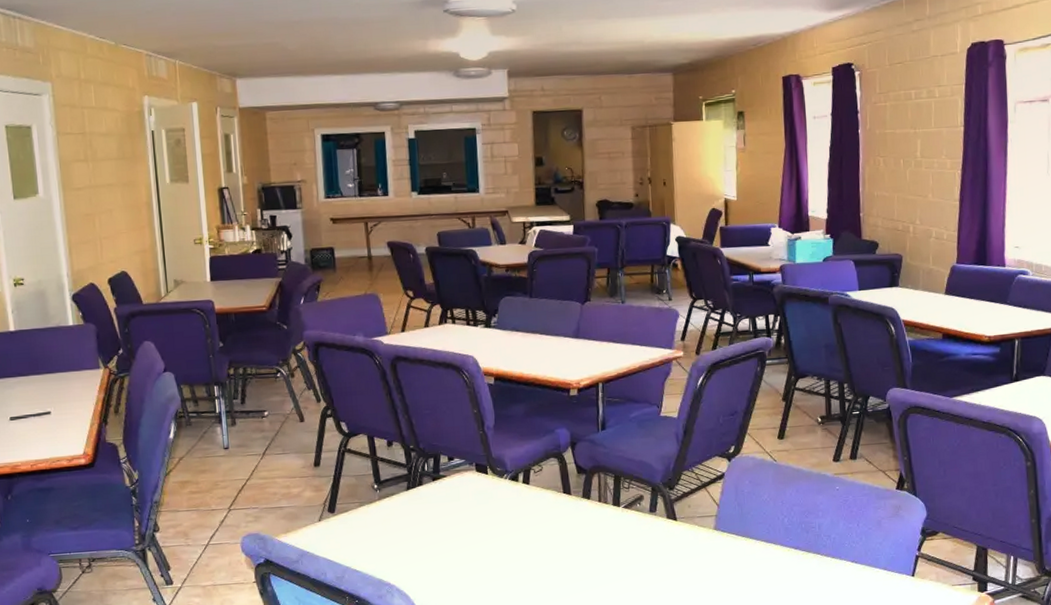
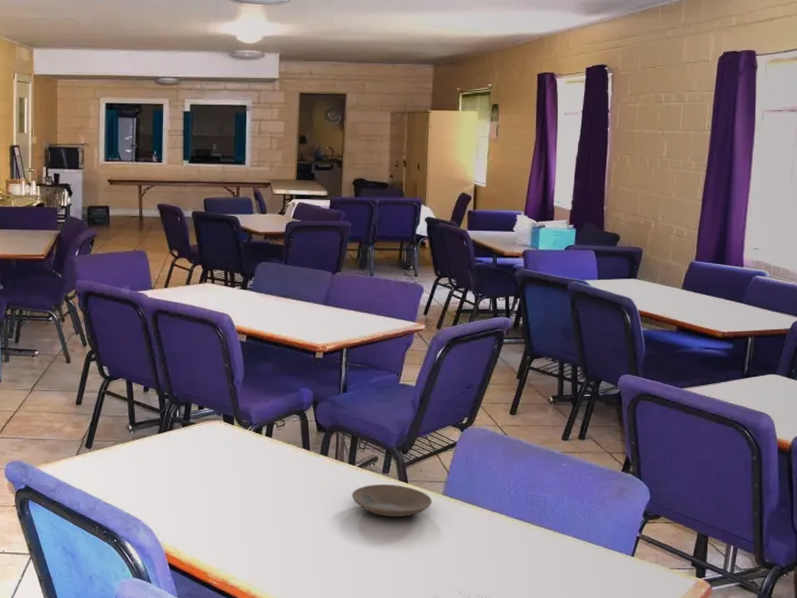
plate: none [618,523,704,558] -> present [352,485,433,517]

